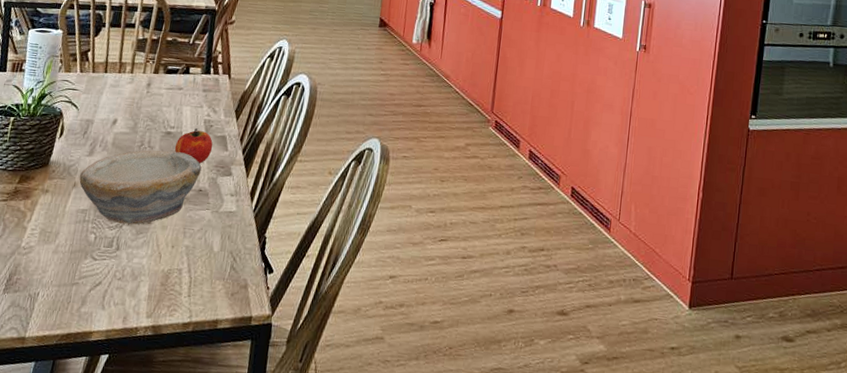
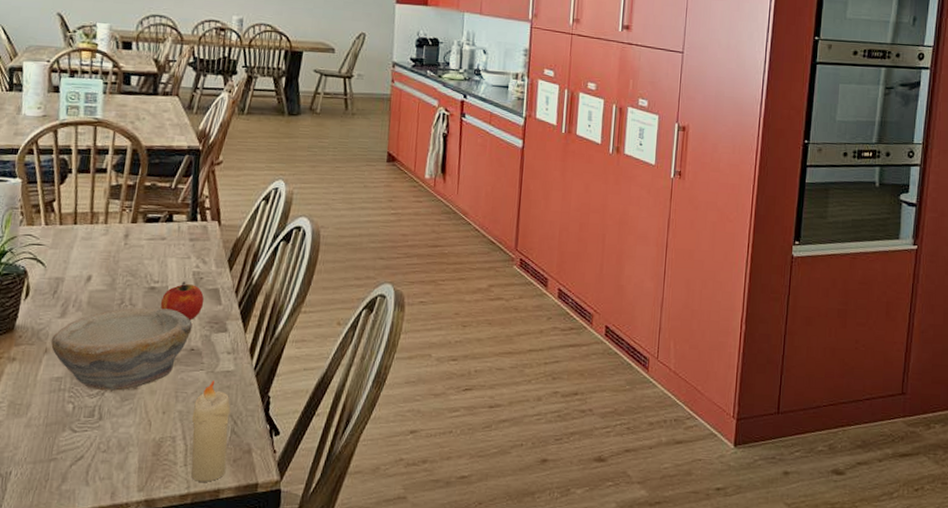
candle: none [193,219,231,313] -> present [191,380,231,482]

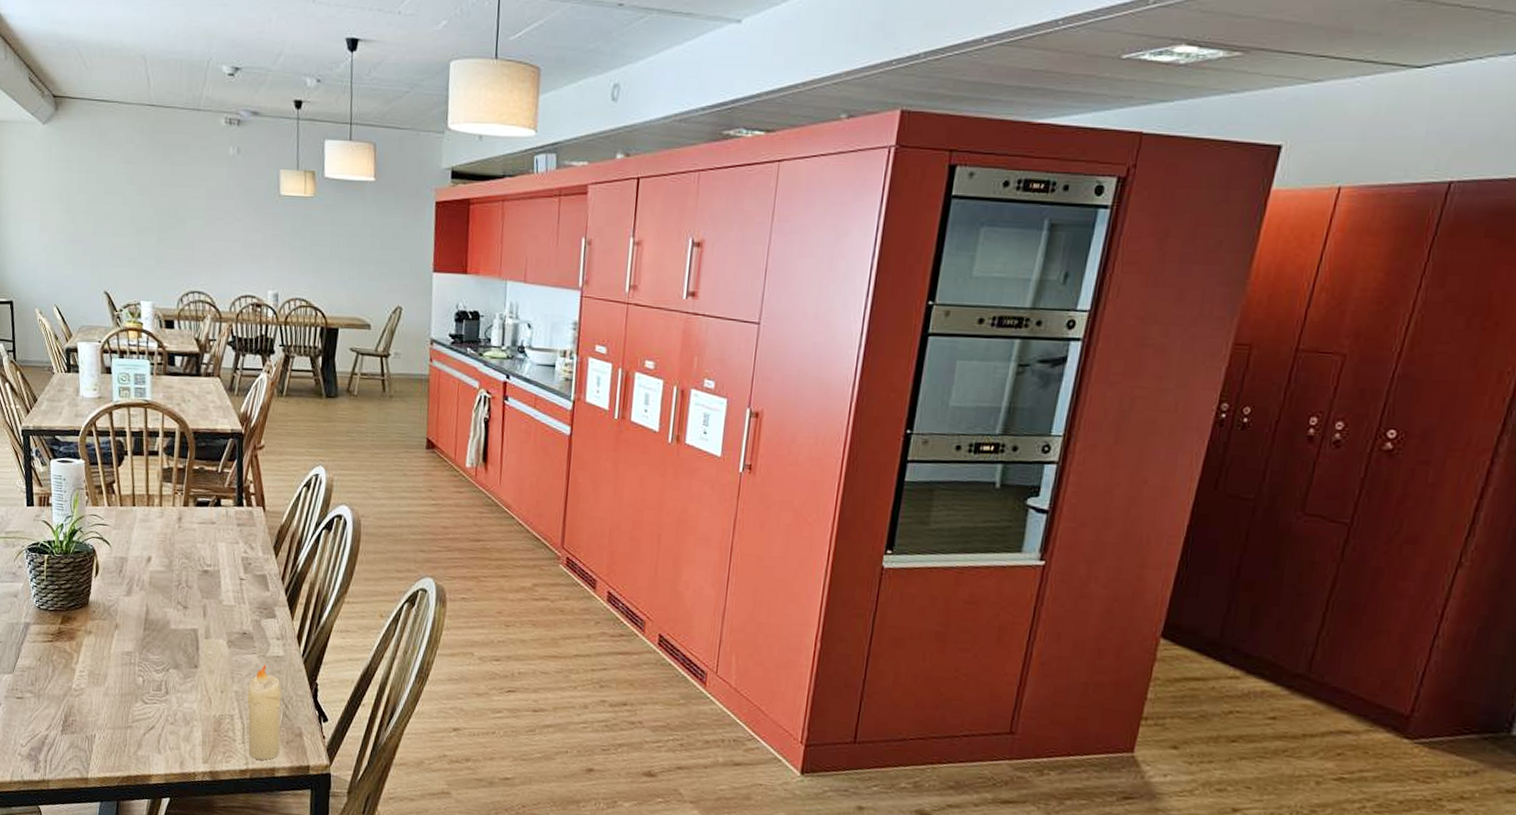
bowl: present [51,307,193,391] -> none [121,589,244,668]
fruit: present [160,281,205,321] -> none [213,566,253,605]

